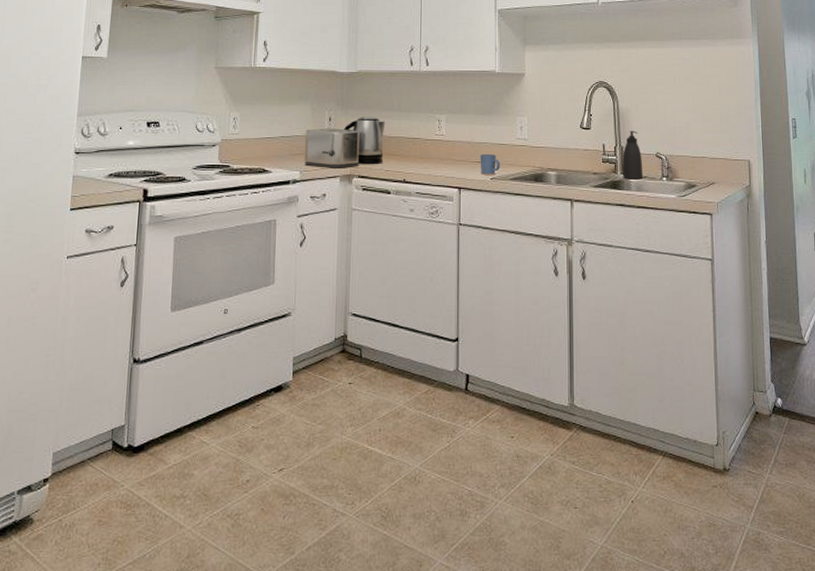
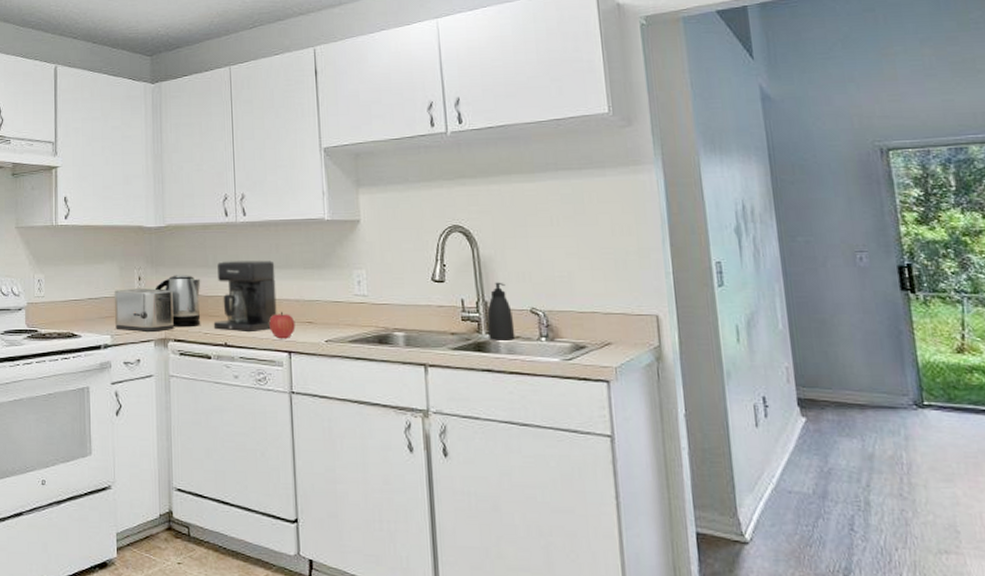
coffee maker: none [394,106,451,170] -> present [213,260,277,333]
fruit: none [443,151,466,177] -> present [269,311,295,339]
mug: present [480,154,501,176] -> none [311,313,337,338]

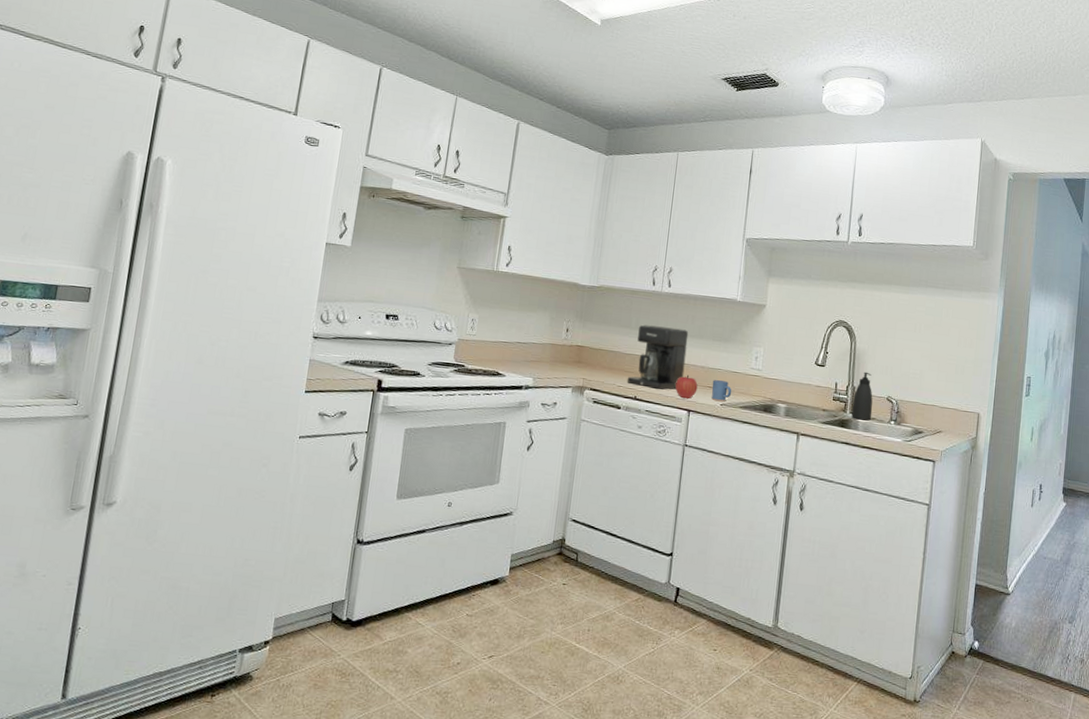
toaster: present [114,288,175,333] -> none [538,337,596,380]
kettle: present [154,275,201,328] -> none [579,331,622,379]
mug: none [311,313,337,338] -> present [711,380,732,402]

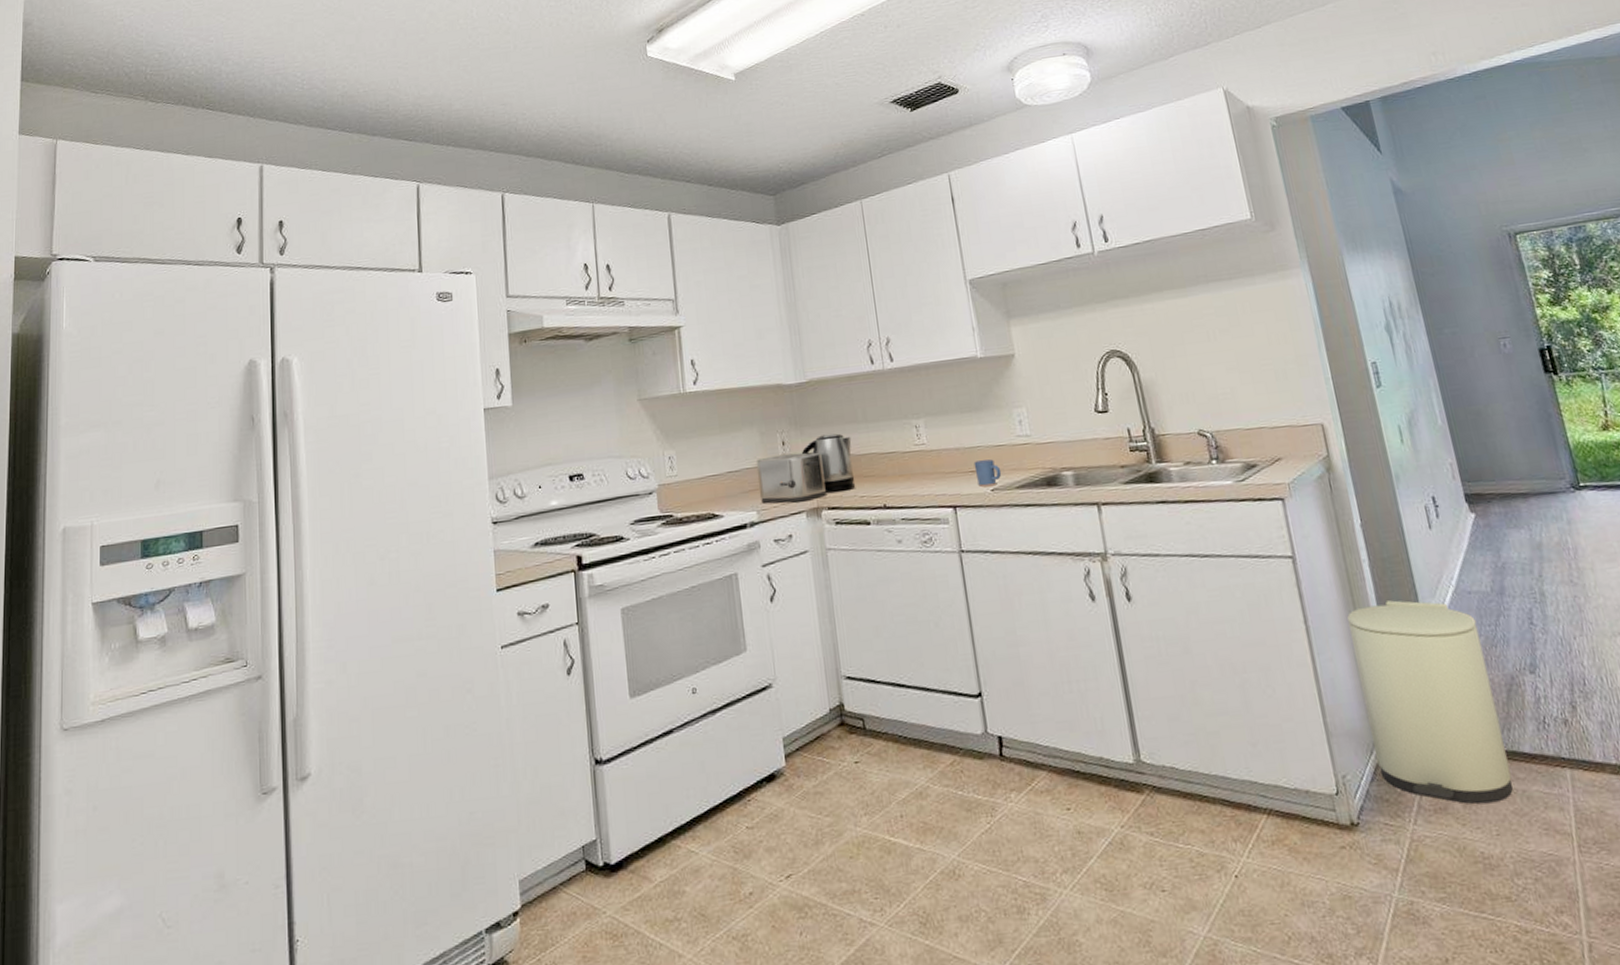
toaster: none [538,337,596,380] -> present [755,452,827,504]
kettle: none [579,331,622,379] -> present [801,433,856,494]
coffee maker: present [627,325,689,390] -> none [867,408,937,491]
fruit: present [675,374,698,399] -> none [929,462,958,494]
soap dispenser: present [851,371,873,421] -> none [1155,406,1185,469]
pedal bin: none [945,551,1043,706] -> present [1347,600,1513,804]

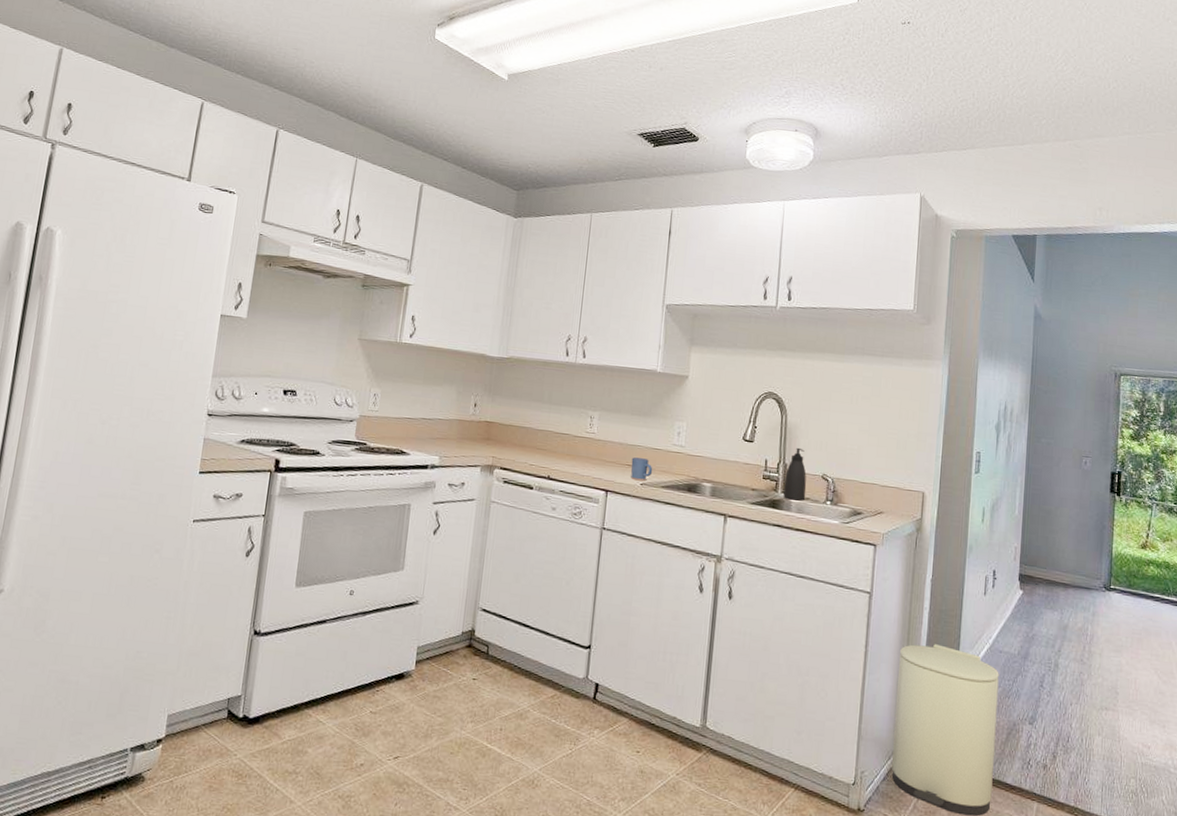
toaster: present [755,452,827,504] -> none [444,413,506,458]
kettle: present [801,433,856,494] -> none [488,406,534,457]
soap dispenser: none [1155,406,1185,469] -> present [783,447,807,501]

